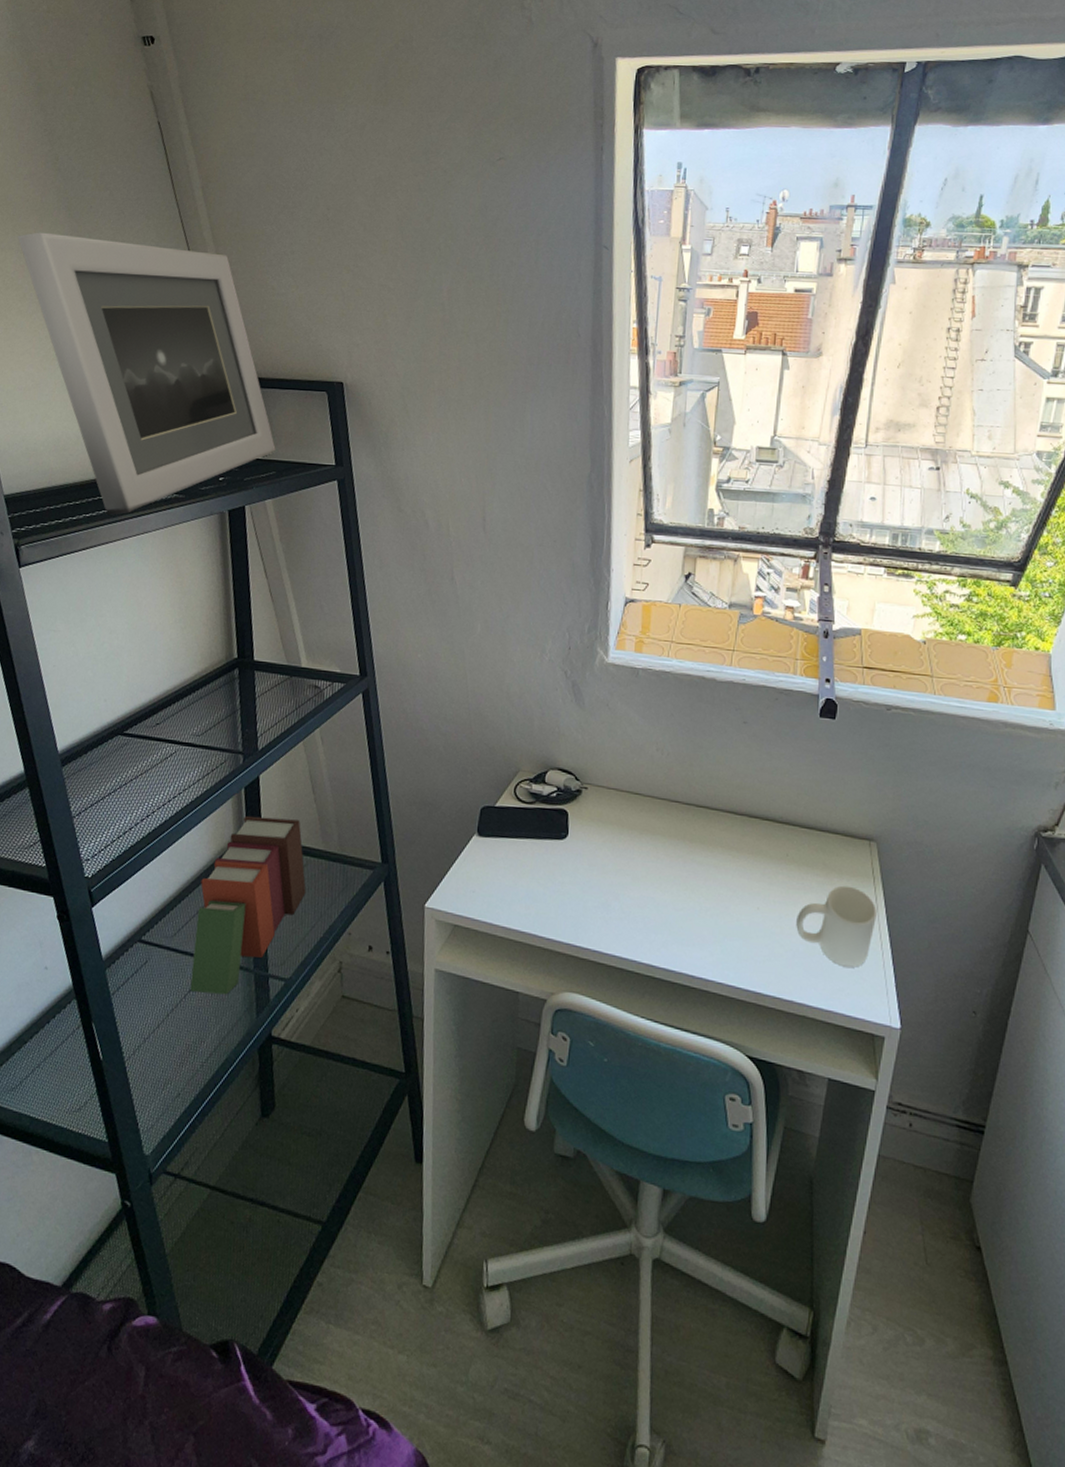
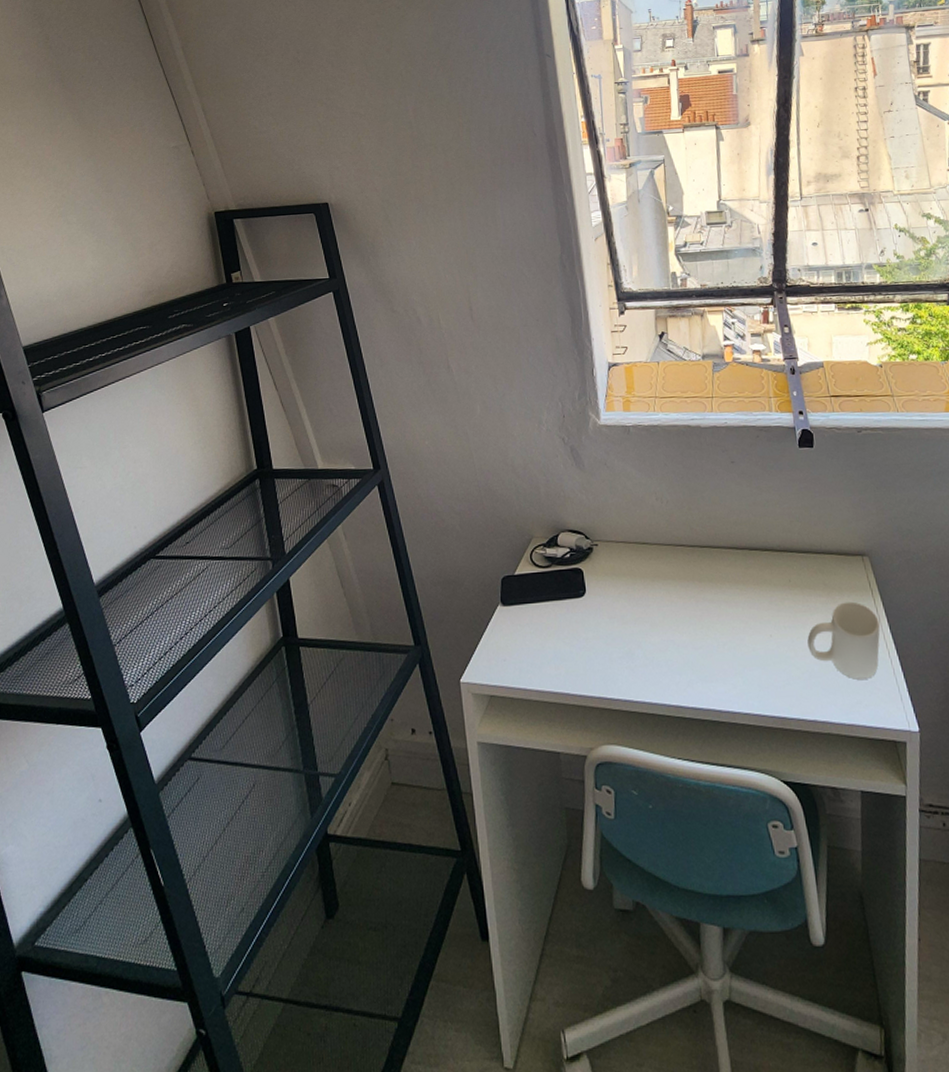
picture frame: present [17,232,276,515] -> none [16,103,273,352]
books: present [190,815,306,995] -> none [243,616,346,802]

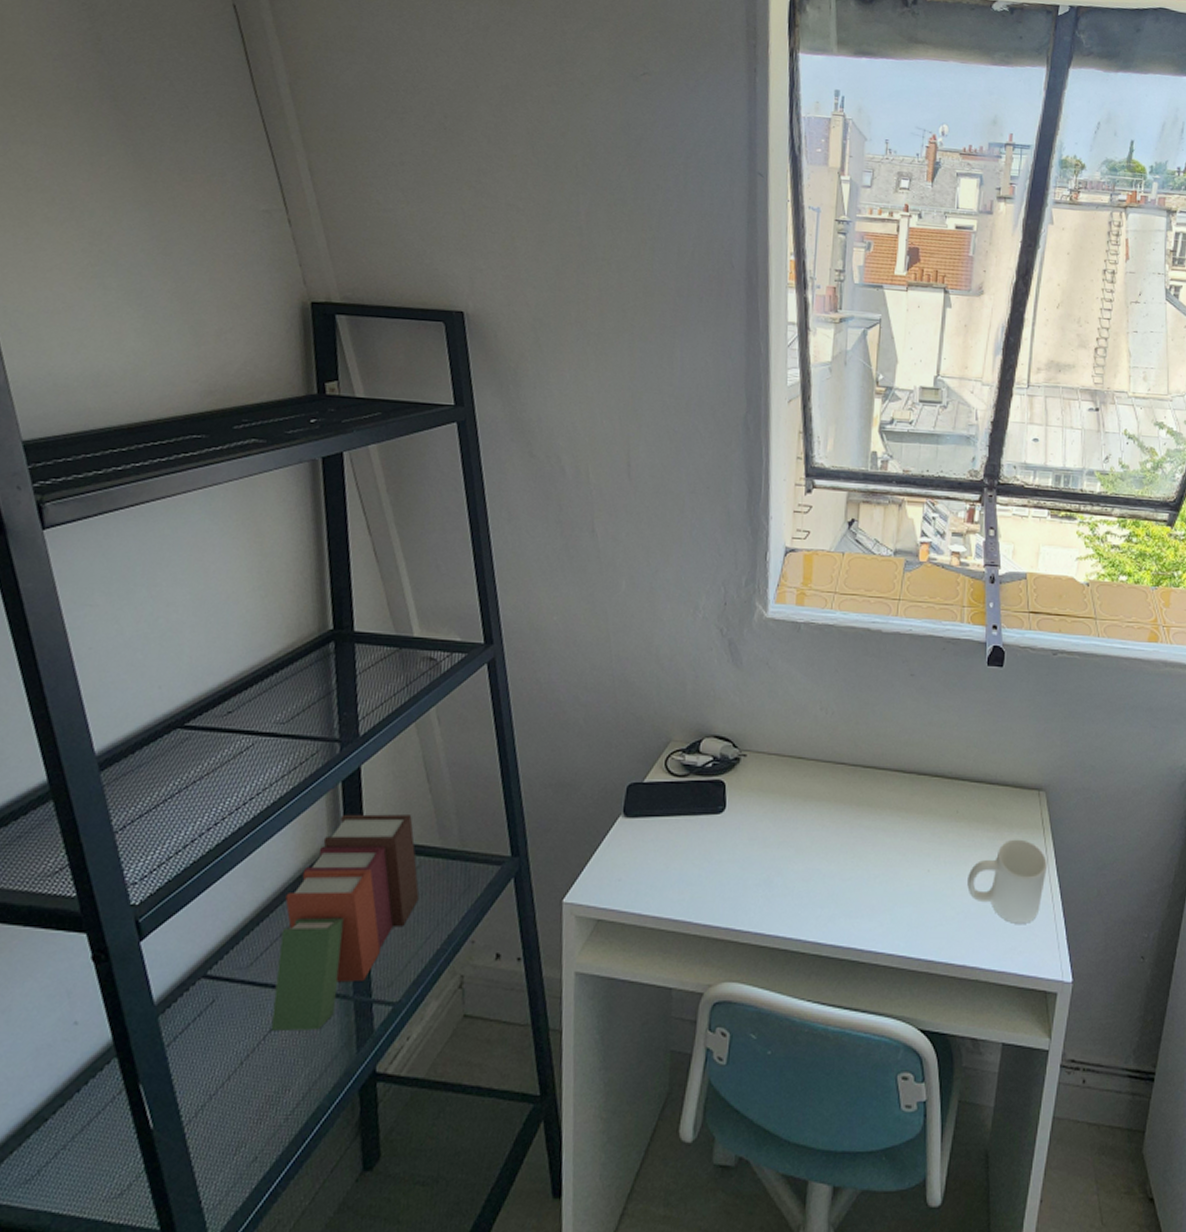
books: none [243,616,346,802] -> present [270,814,420,1031]

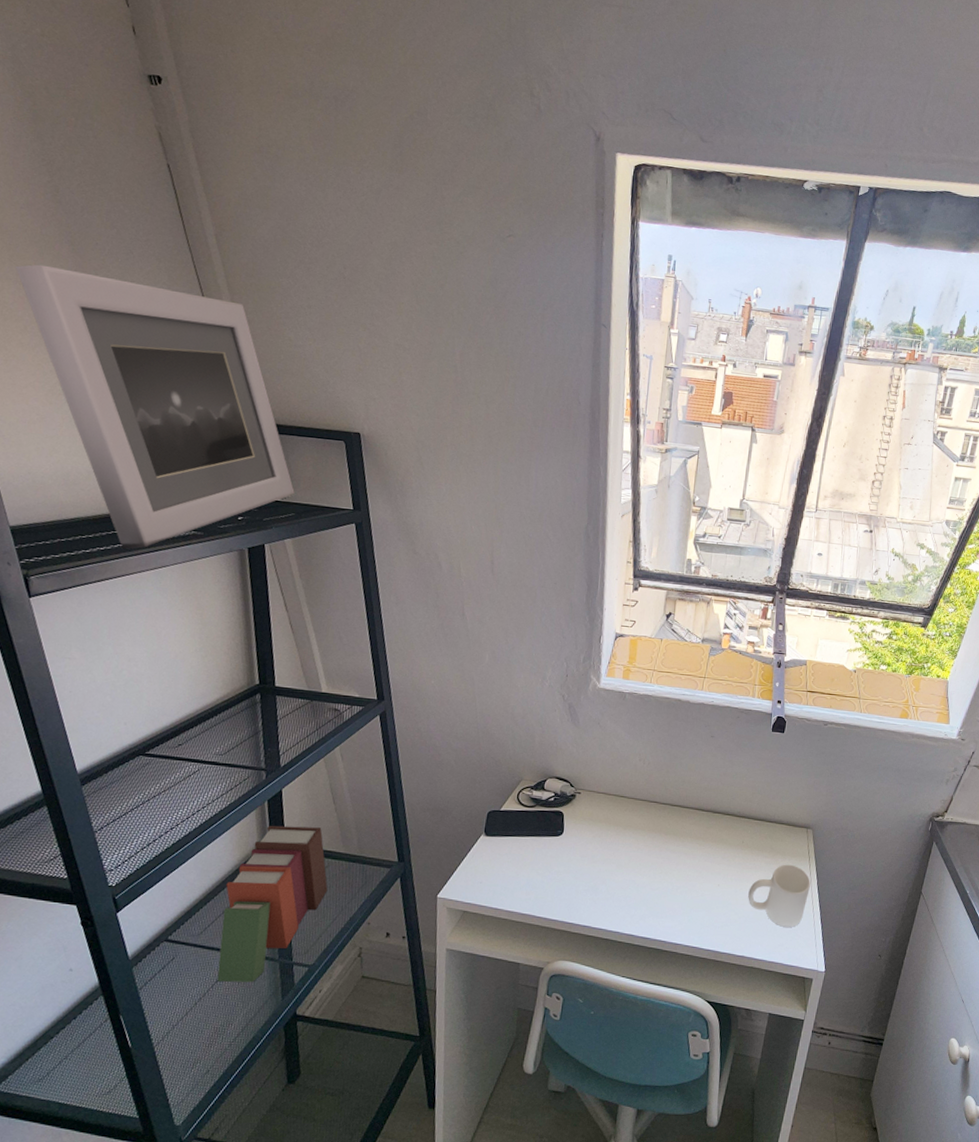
picture frame: none [43,124,382,464] -> present [14,264,295,549]

